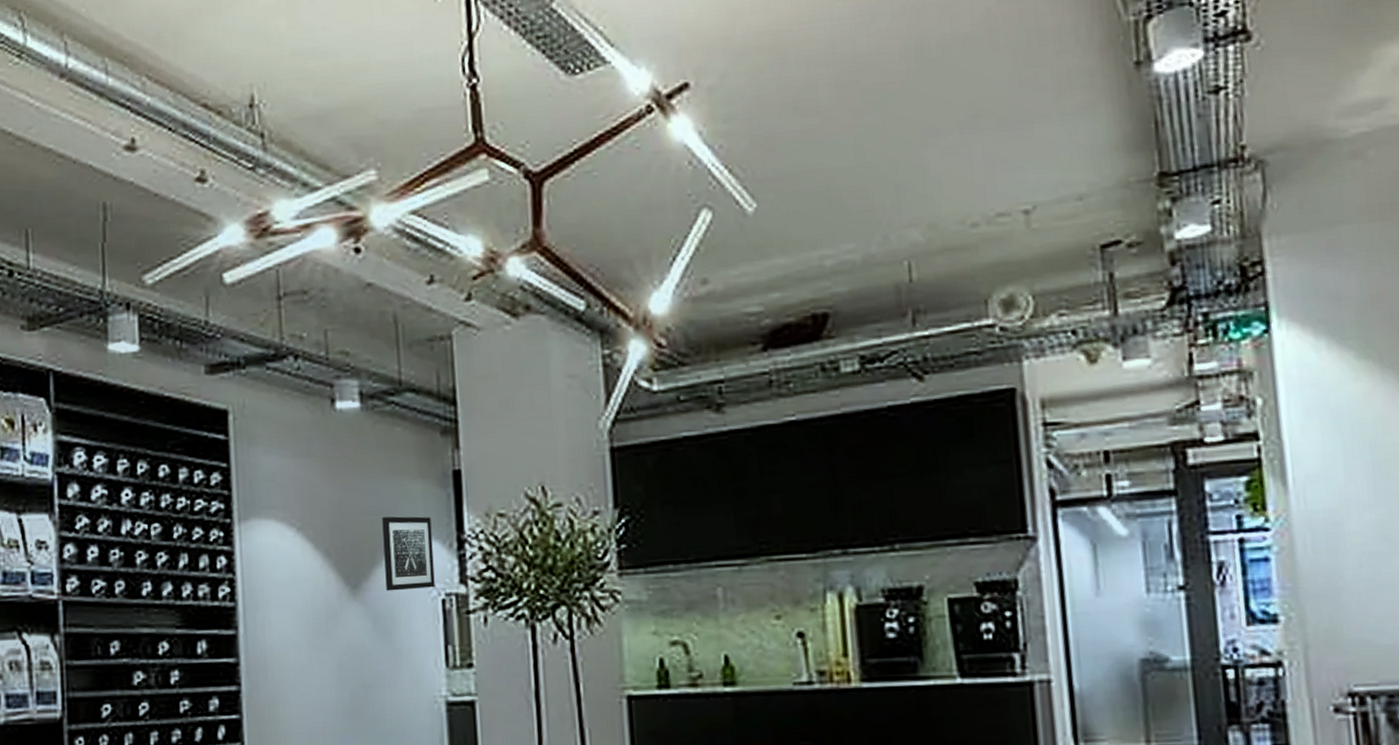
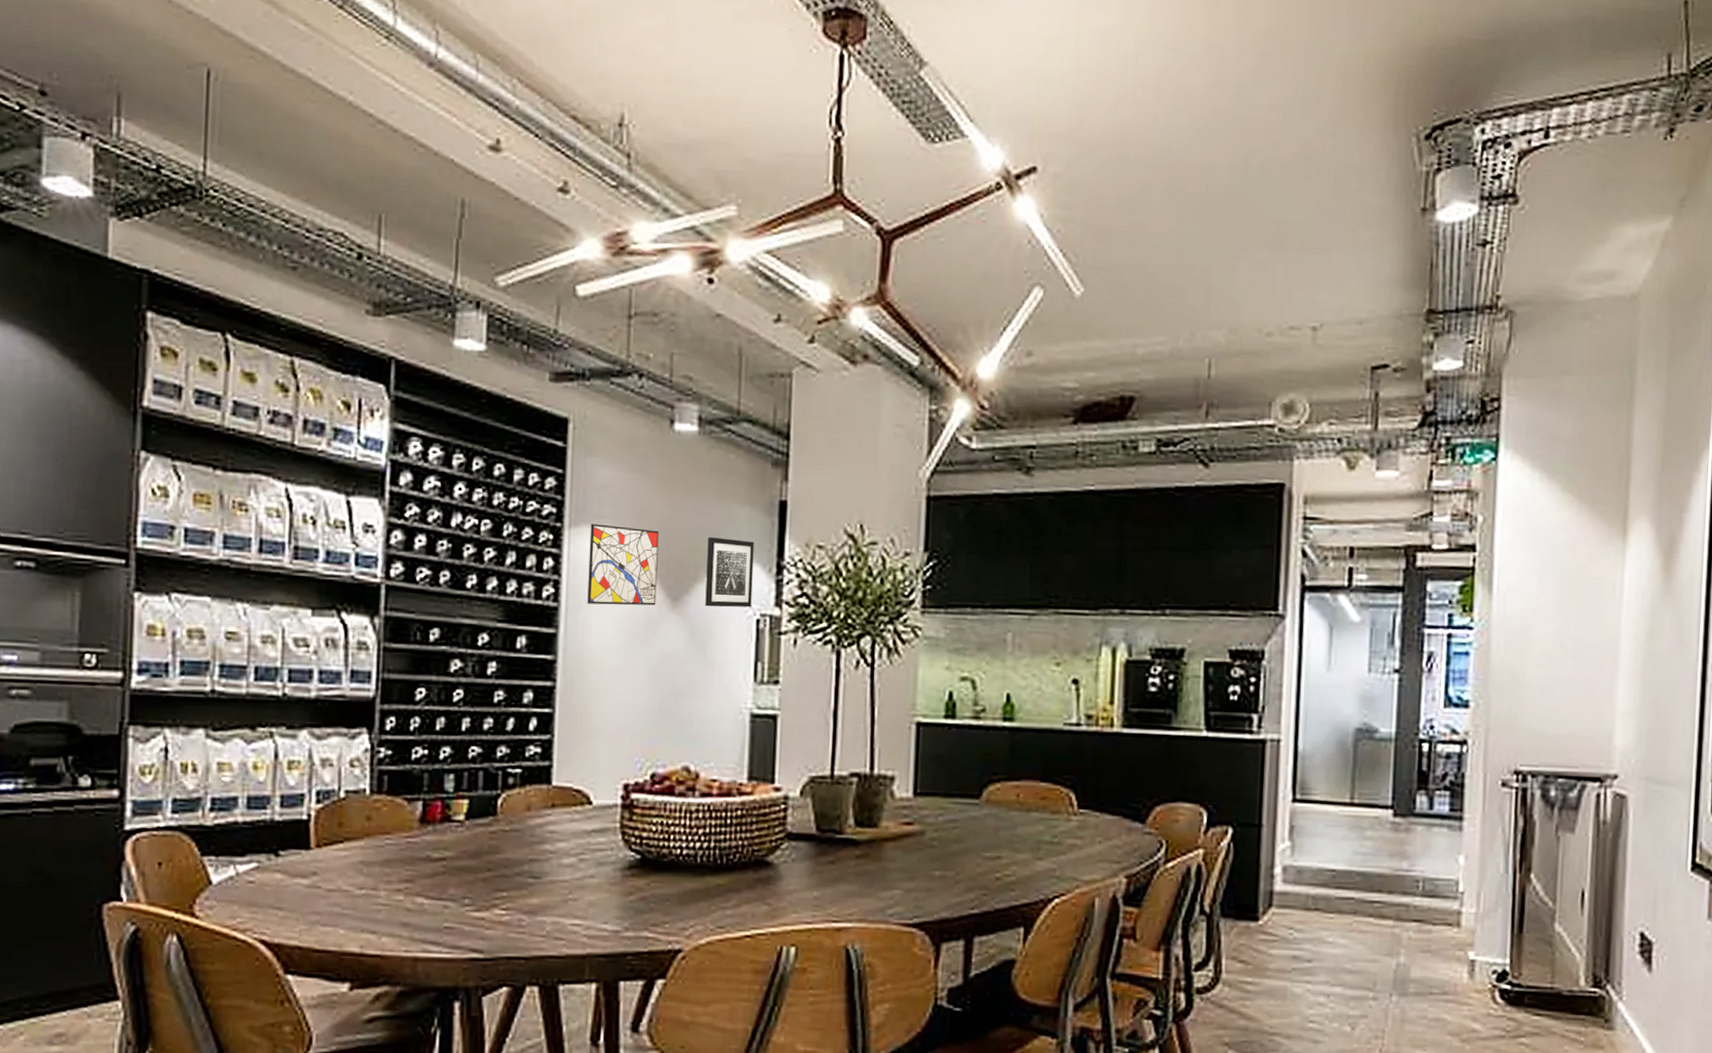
wall art: none [260,515,335,600] -> present [587,524,659,606]

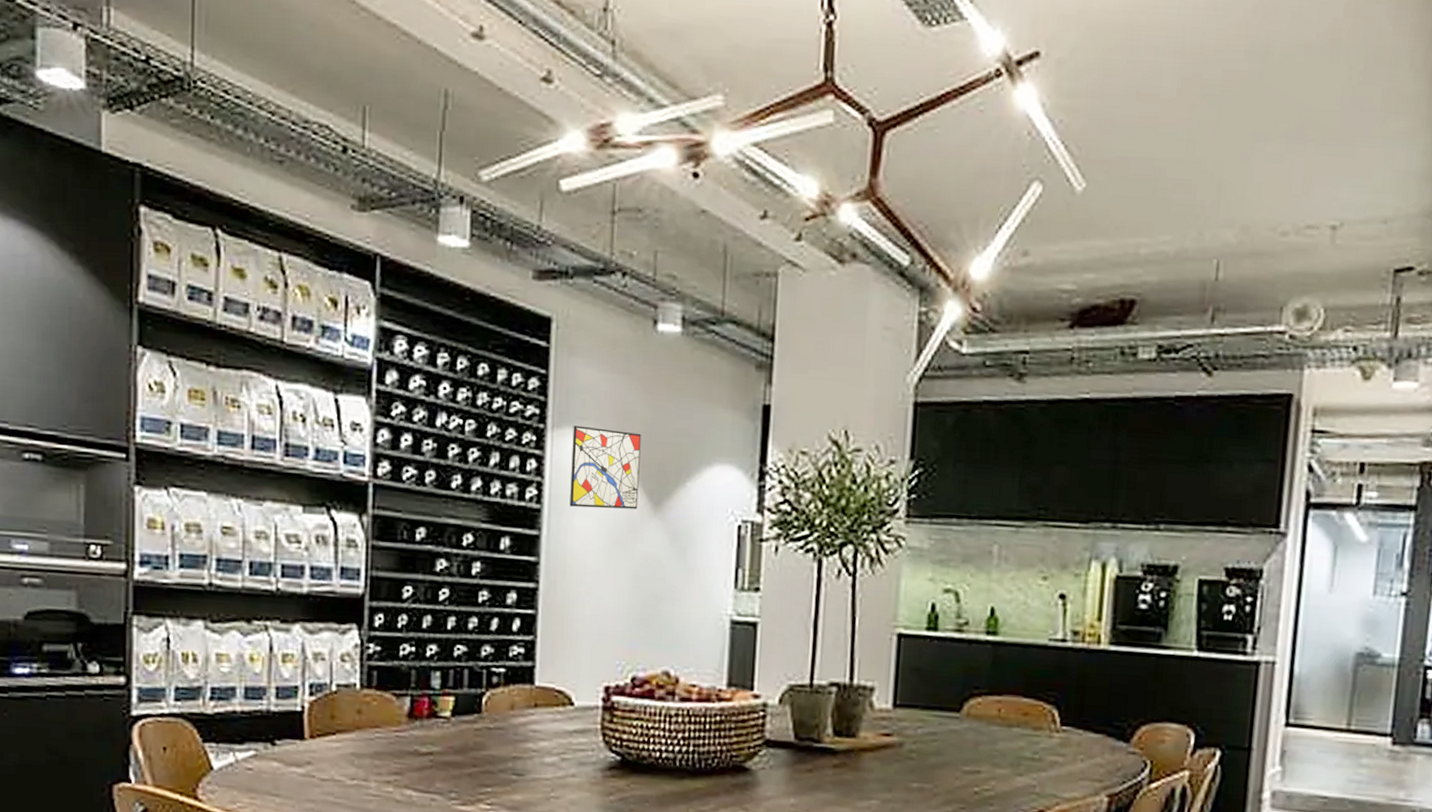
wall art: present [705,537,754,608] -> none [686,441,737,513]

